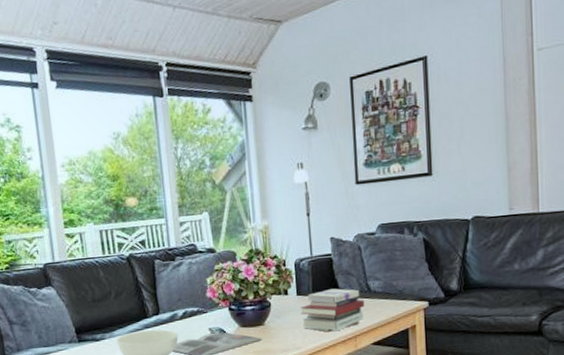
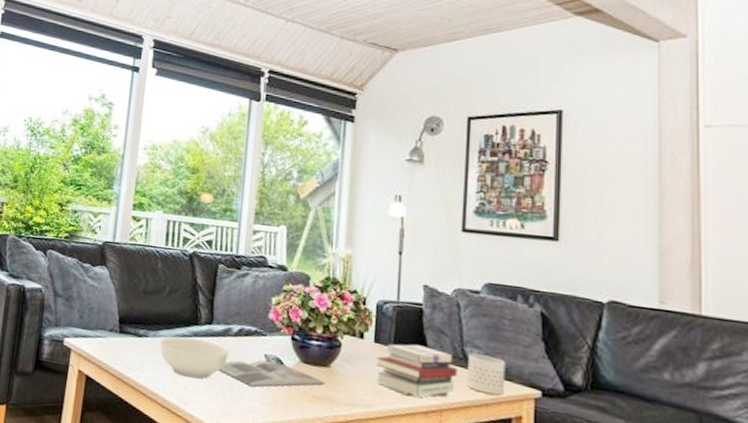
mug: none [372,283,402,315] -> present [467,353,506,396]

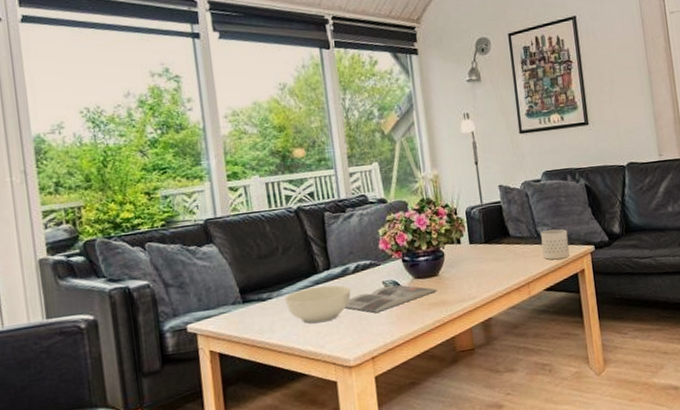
books: present [376,344,458,397] -> none [473,235,536,280]

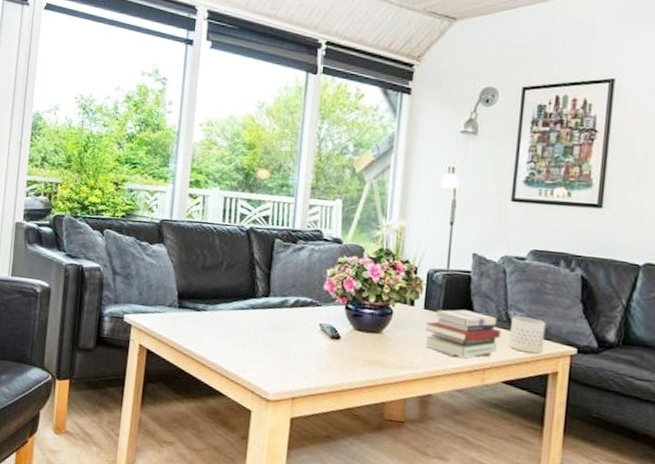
bowl: present [284,285,351,324] -> none [218,309,285,348]
magazine: present [346,284,437,314] -> none [276,329,376,354]
books: none [473,235,536,280] -> present [425,309,501,358]

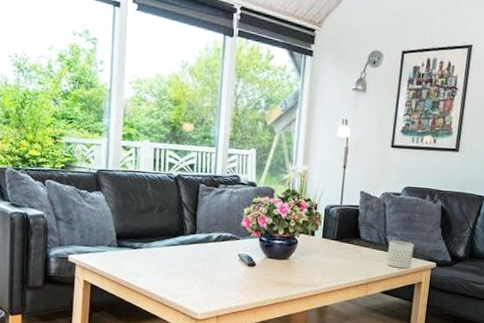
books: present [425,309,501,358] -> none [323,237,381,276]

